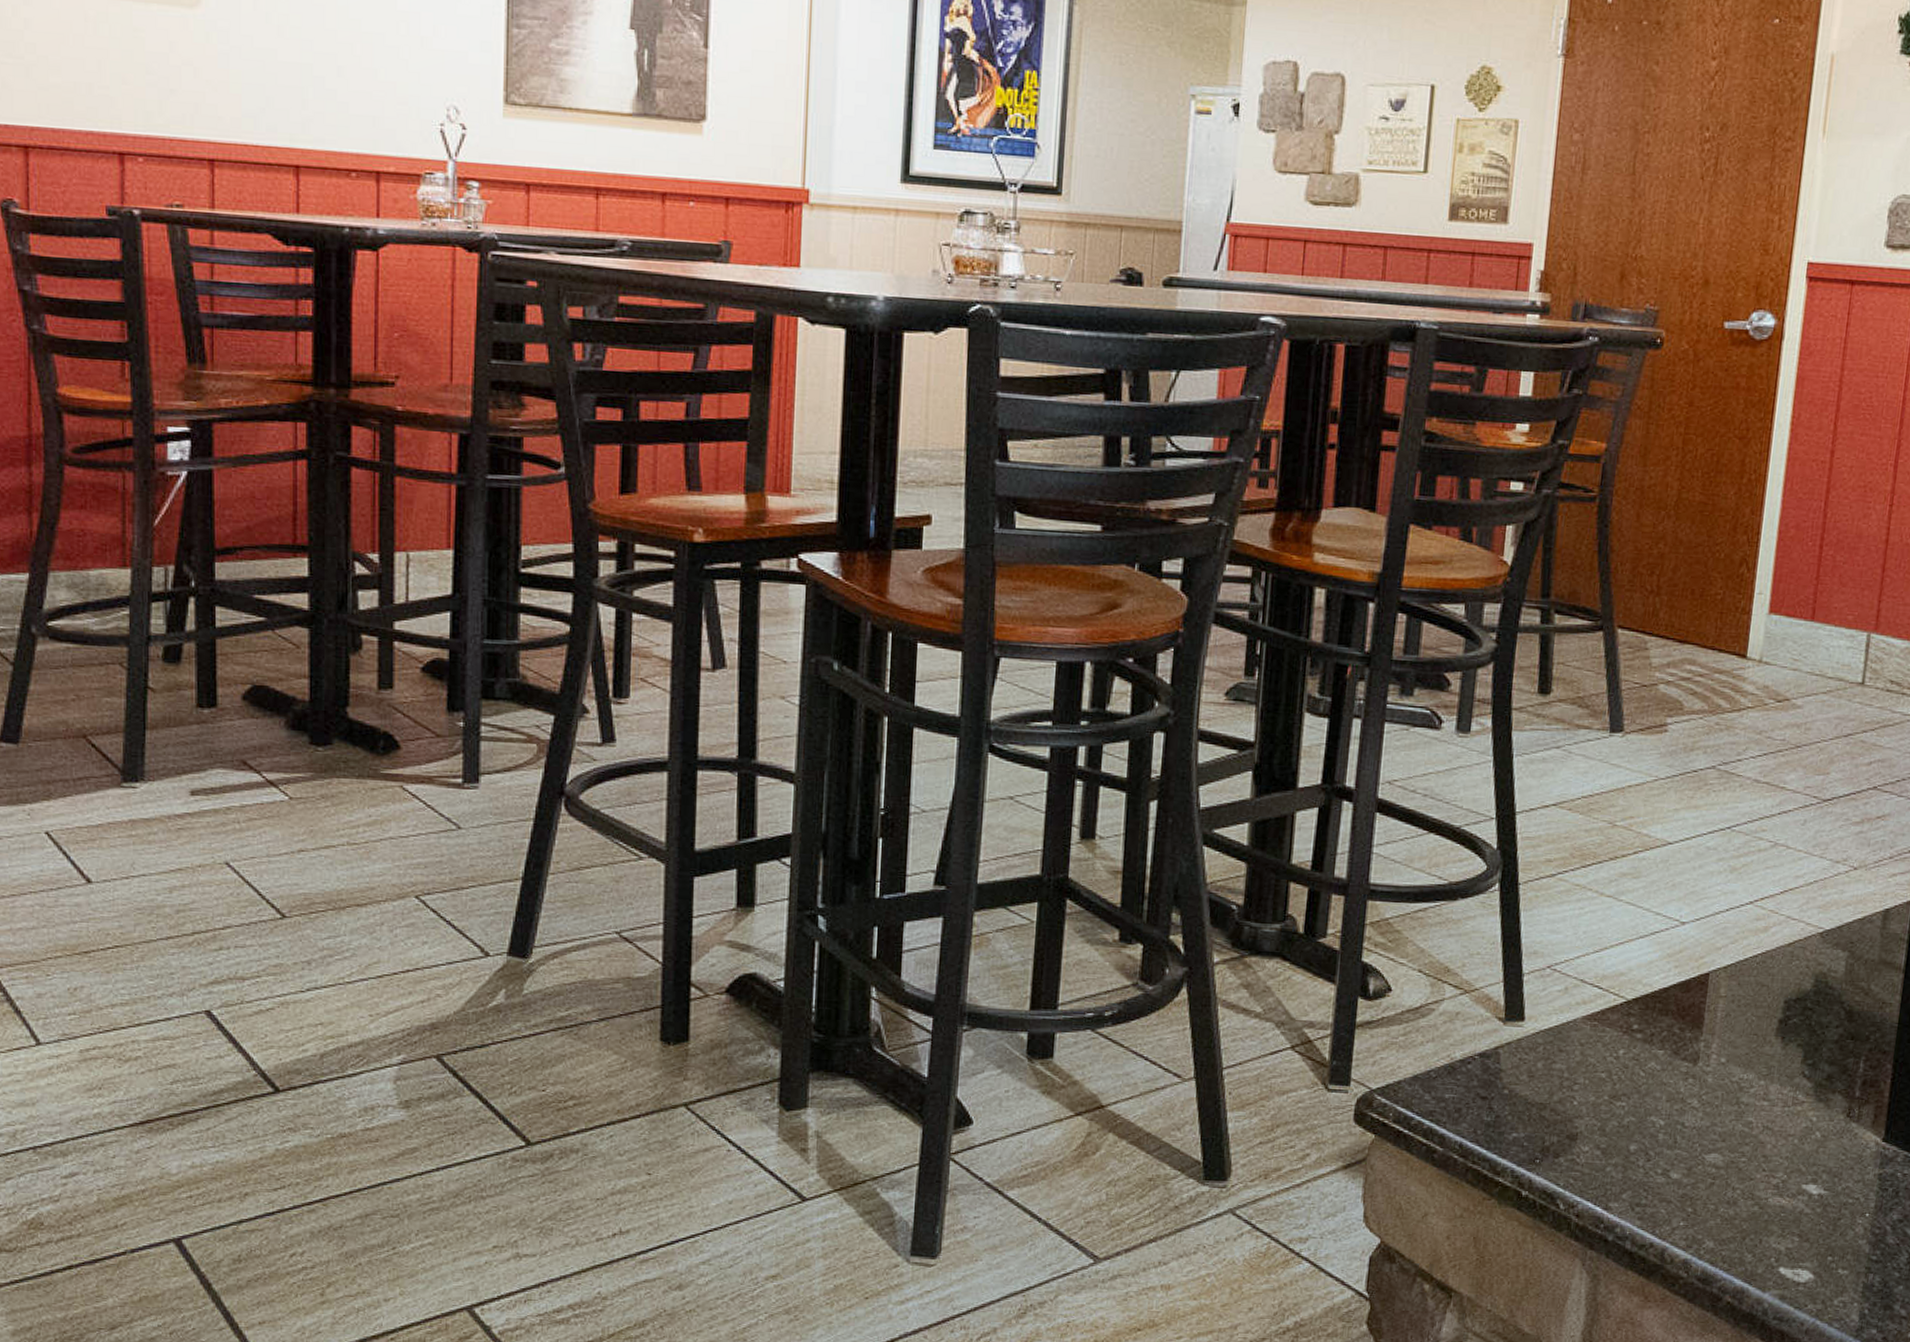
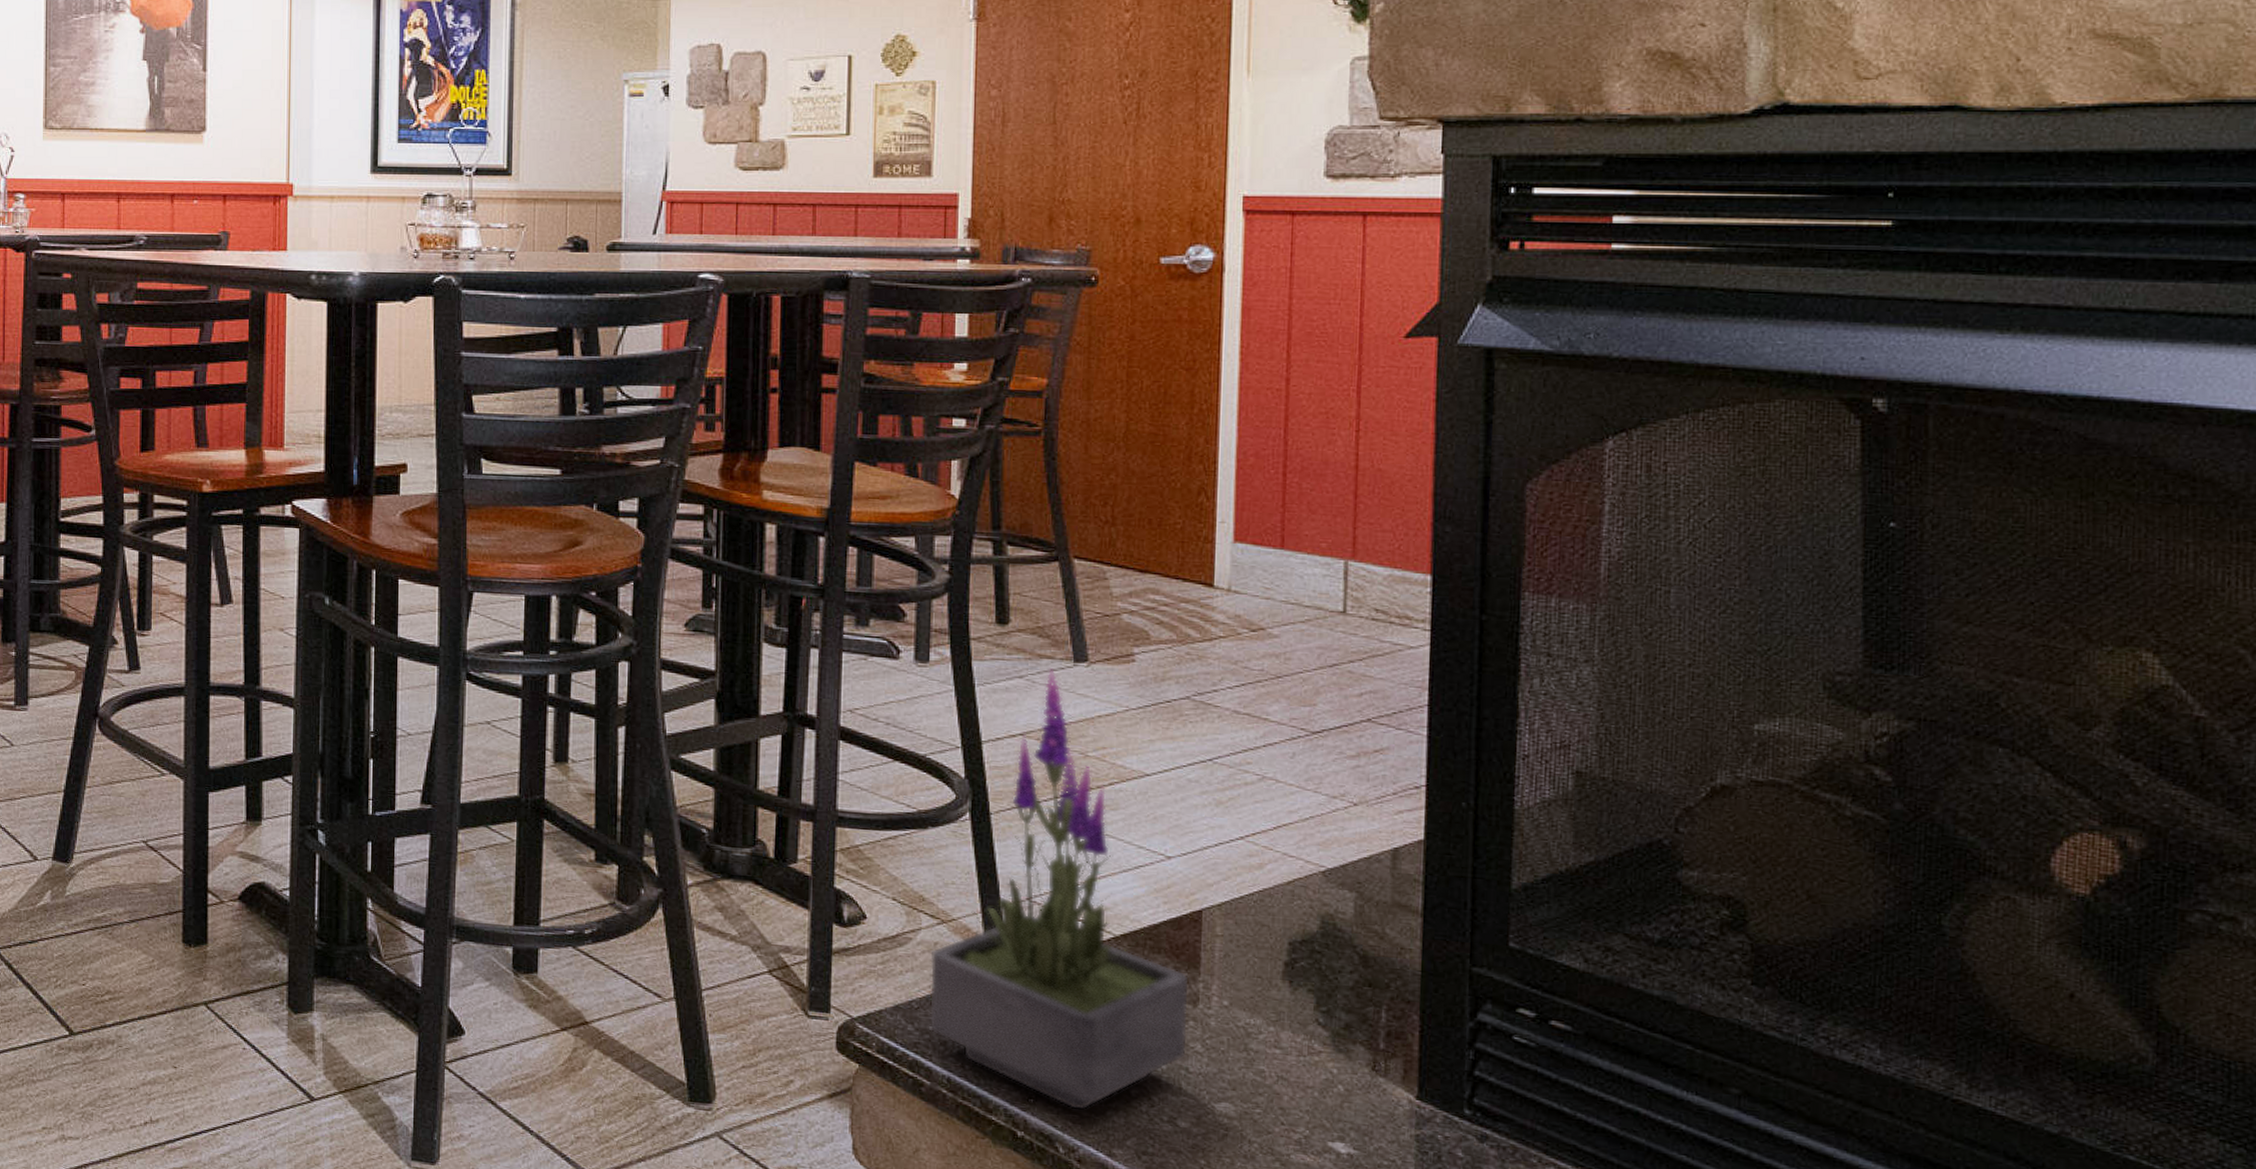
potted plant: none [1446,739,1692,1168] -> present [929,668,1189,1111]

